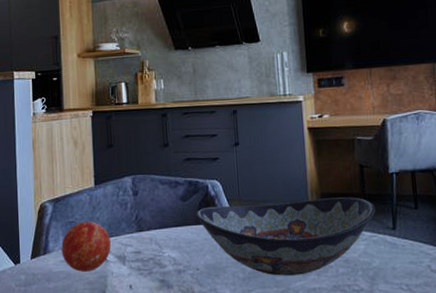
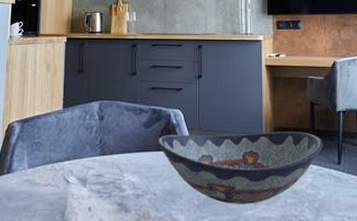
apple: present [61,221,111,272] -> none [25,142,74,192]

